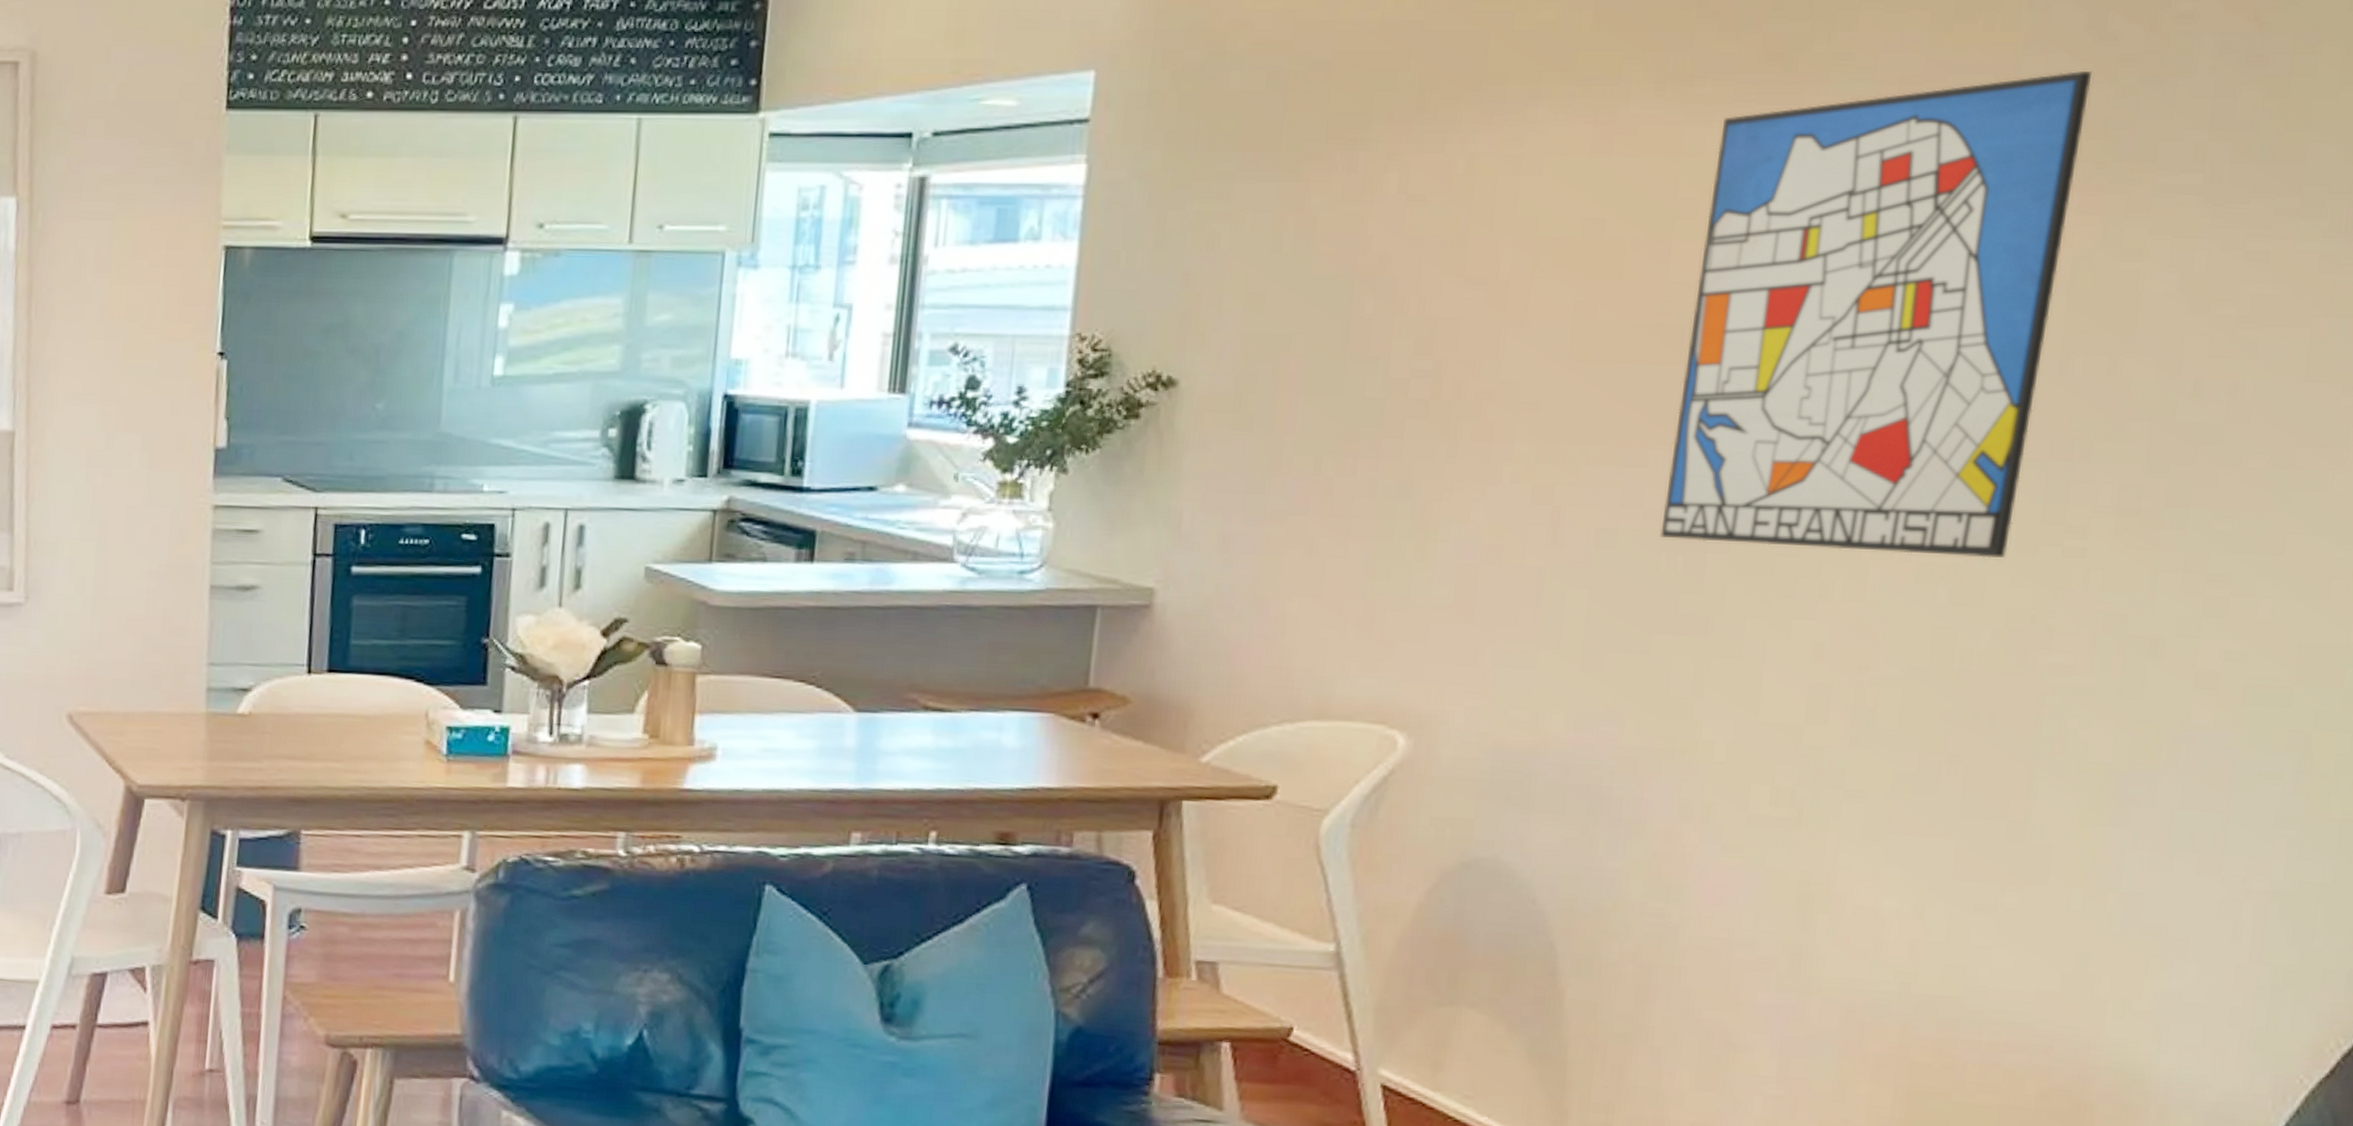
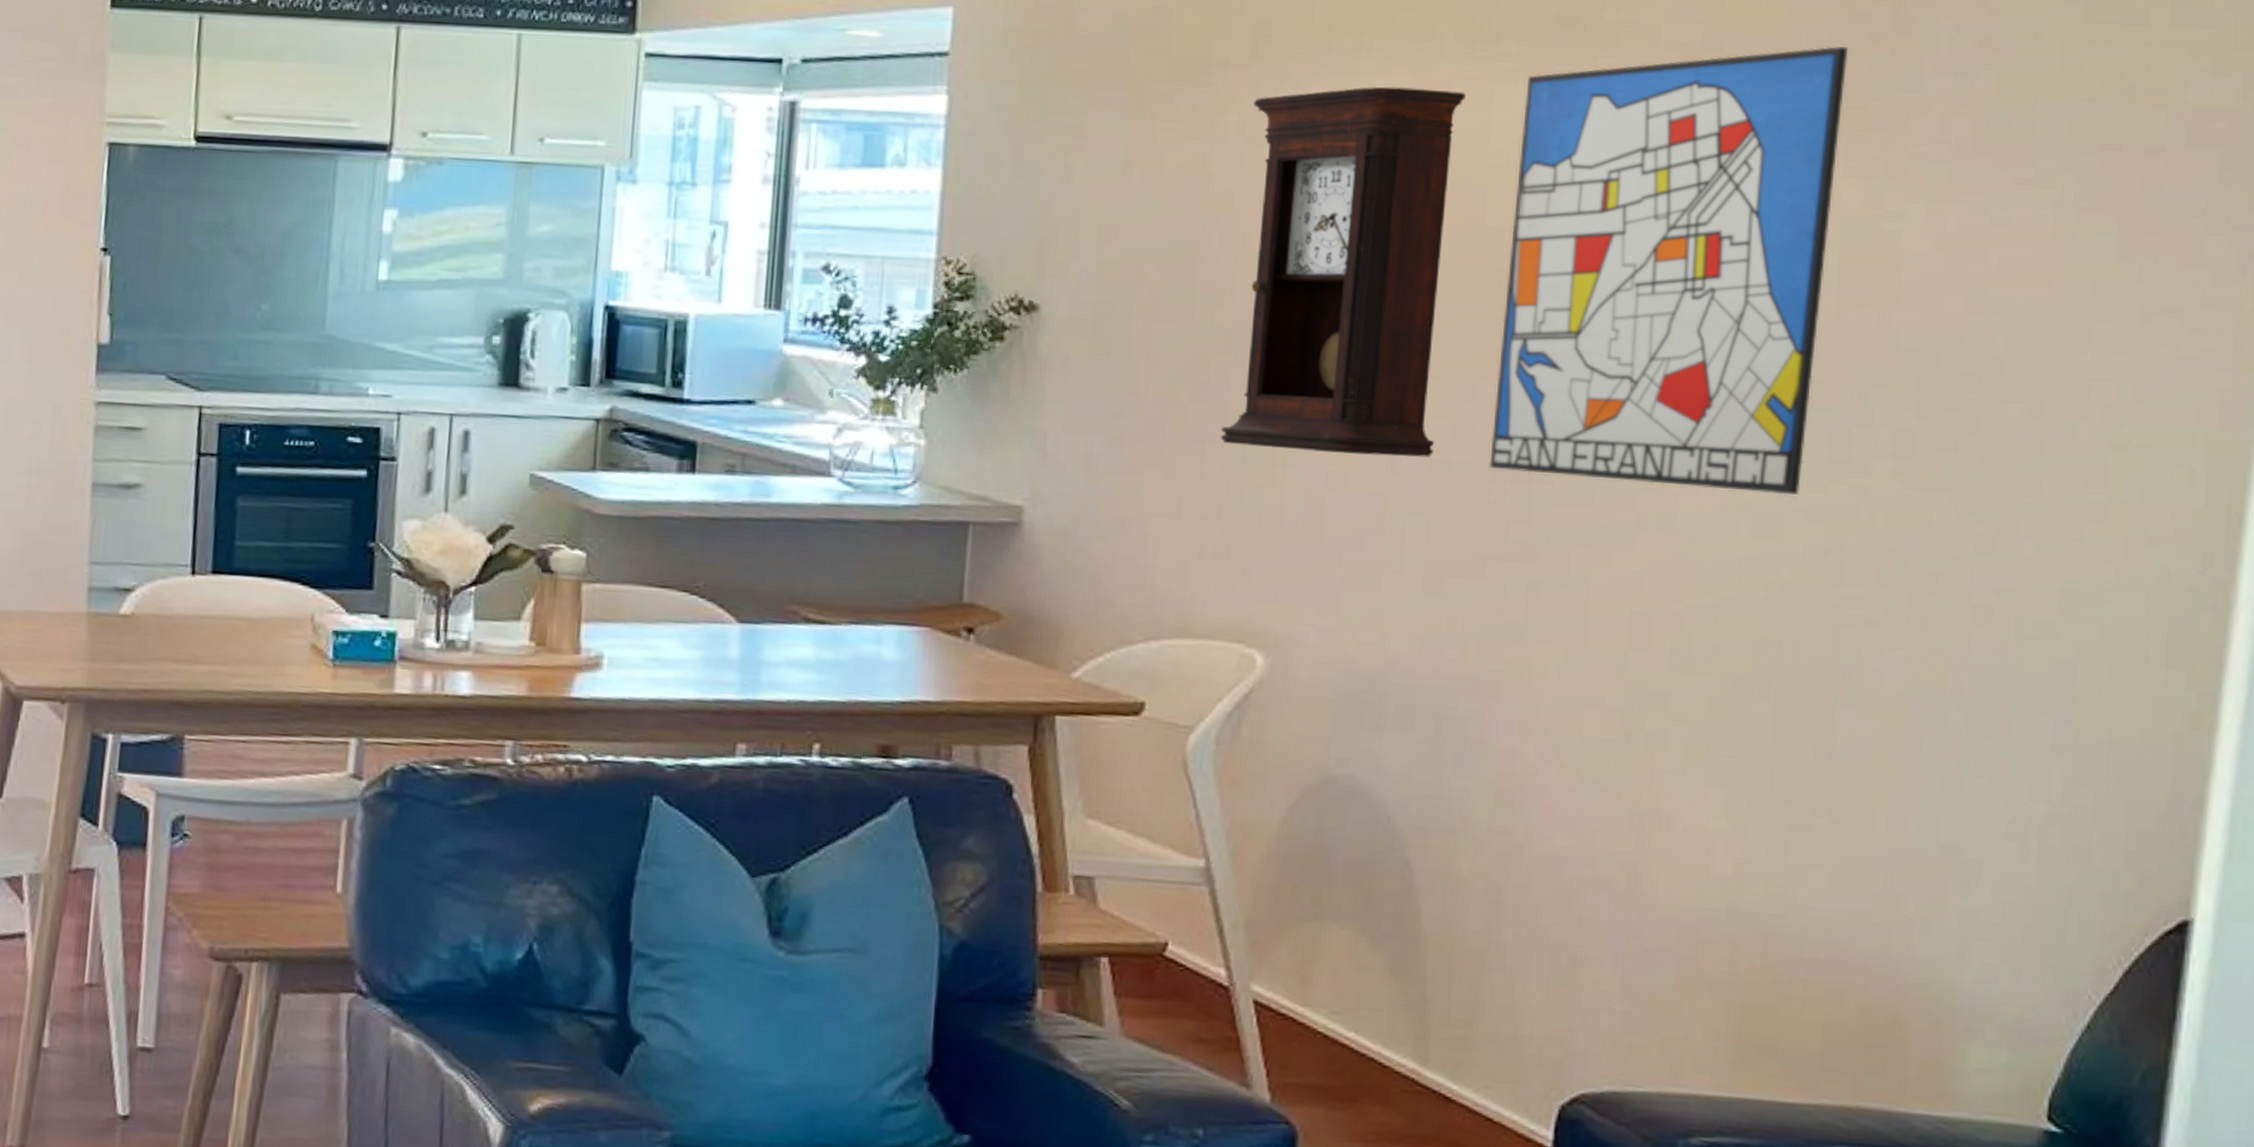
pendulum clock: none [1367,136,1653,528] -> present [1220,86,1466,458]

